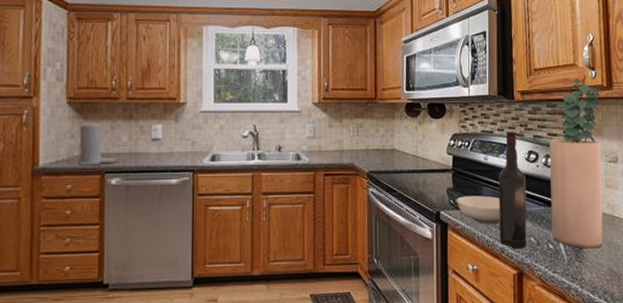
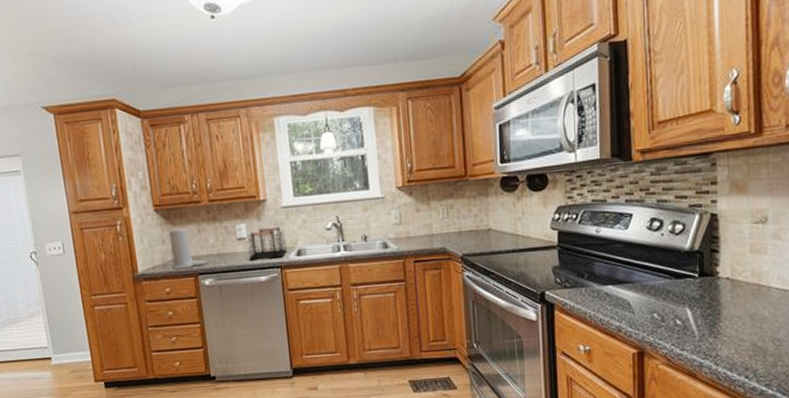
dish rack: none [162,130,202,162] -> present [247,226,288,261]
bowl: present [457,195,500,224] -> none [564,271,616,302]
wine bottle: present [498,131,527,248] -> none [613,197,649,326]
vase: present [549,74,603,249] -> none [677,120,746,323]

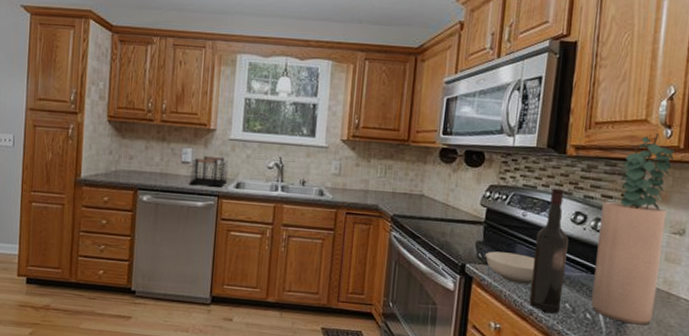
paper towel: present [168,228,208,271] -> none [116,142,150,183]
bowl: none [564,271,616,302] -> present [485,251,535,284]
wine bottle: none [613,197,649,326] -> present [529,188,569,313]
vase: none [677,120,746,323] -> present [591,132,674,325]

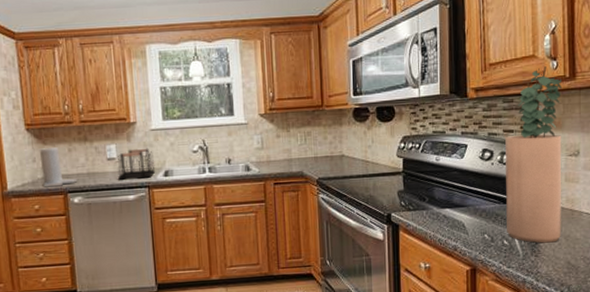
paper towel: none [116,142,150,183] -> present [39,147,78,188]
bowl: present [485,251,535,284] -> none [408,196,453,224]
wine bottle: present [529,188,569,313] -> none [450,130,481,246]

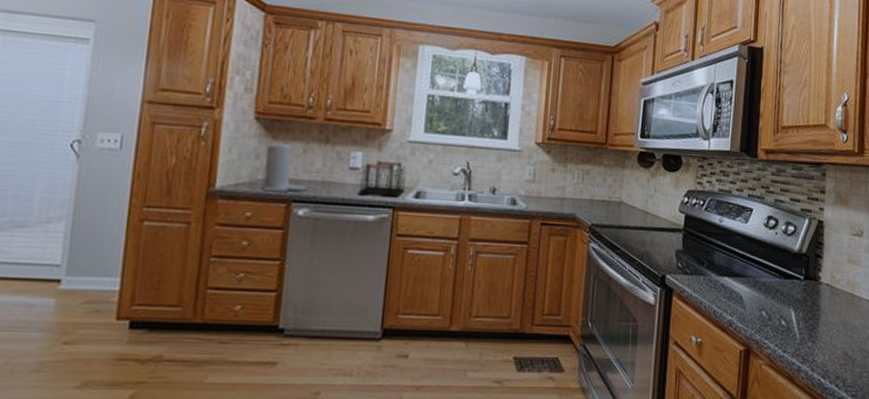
vase: present [505,65,562,243] -> none [785,137,850,329]

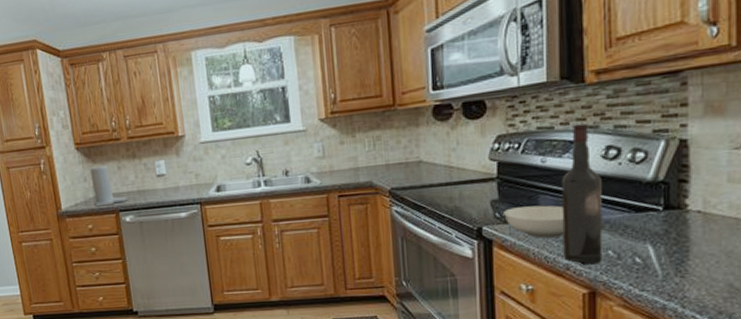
dish rack: present [358,160,406,197] -> none [166,162,207,197]
bowl: none [685,260,732,293] -> present [504,205,564,239]
wine bottle: none [728,192,763,322] -> present [561,123,603,264]

